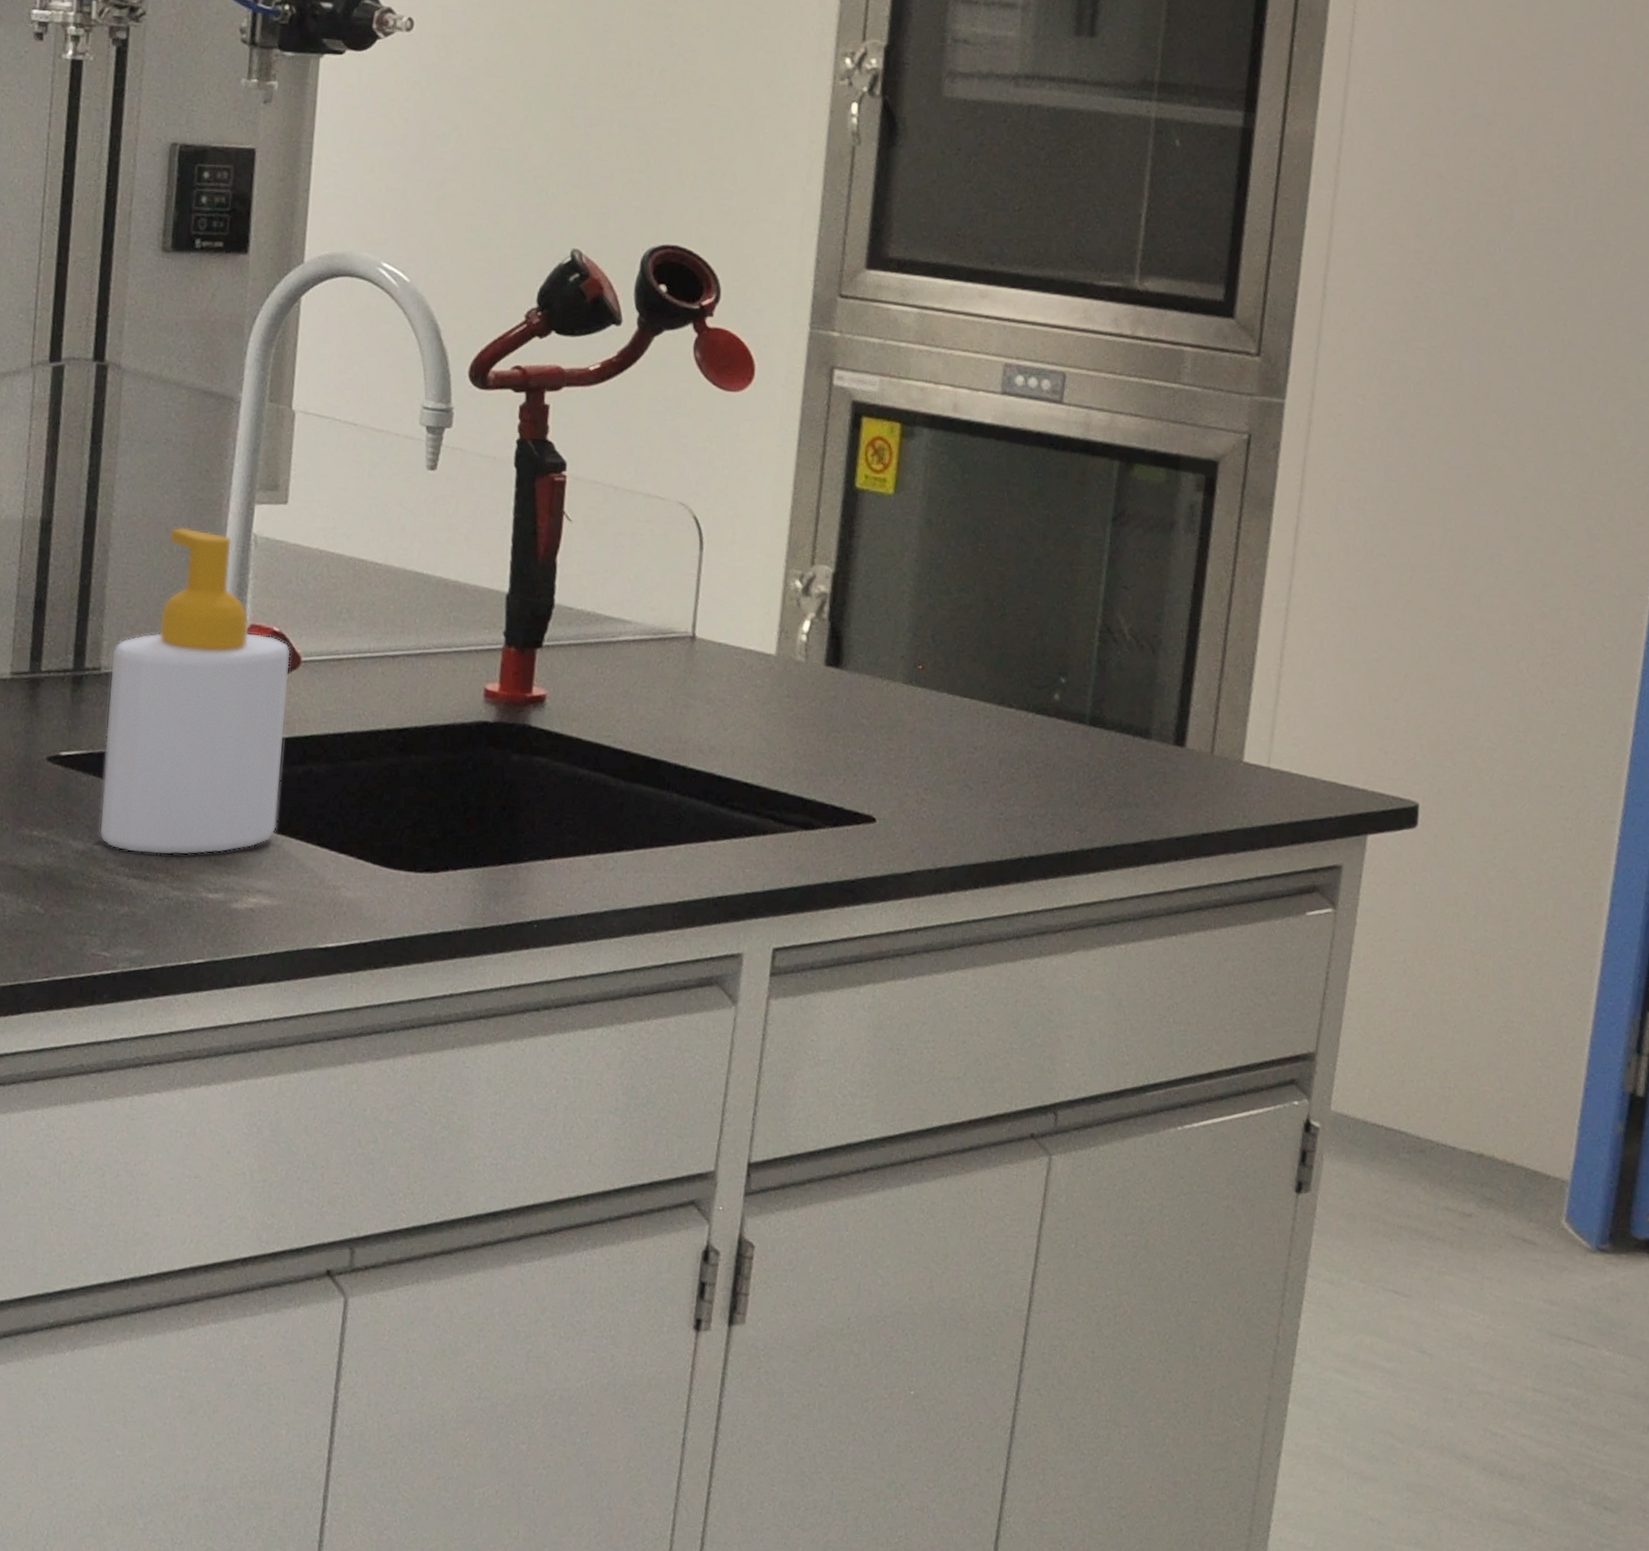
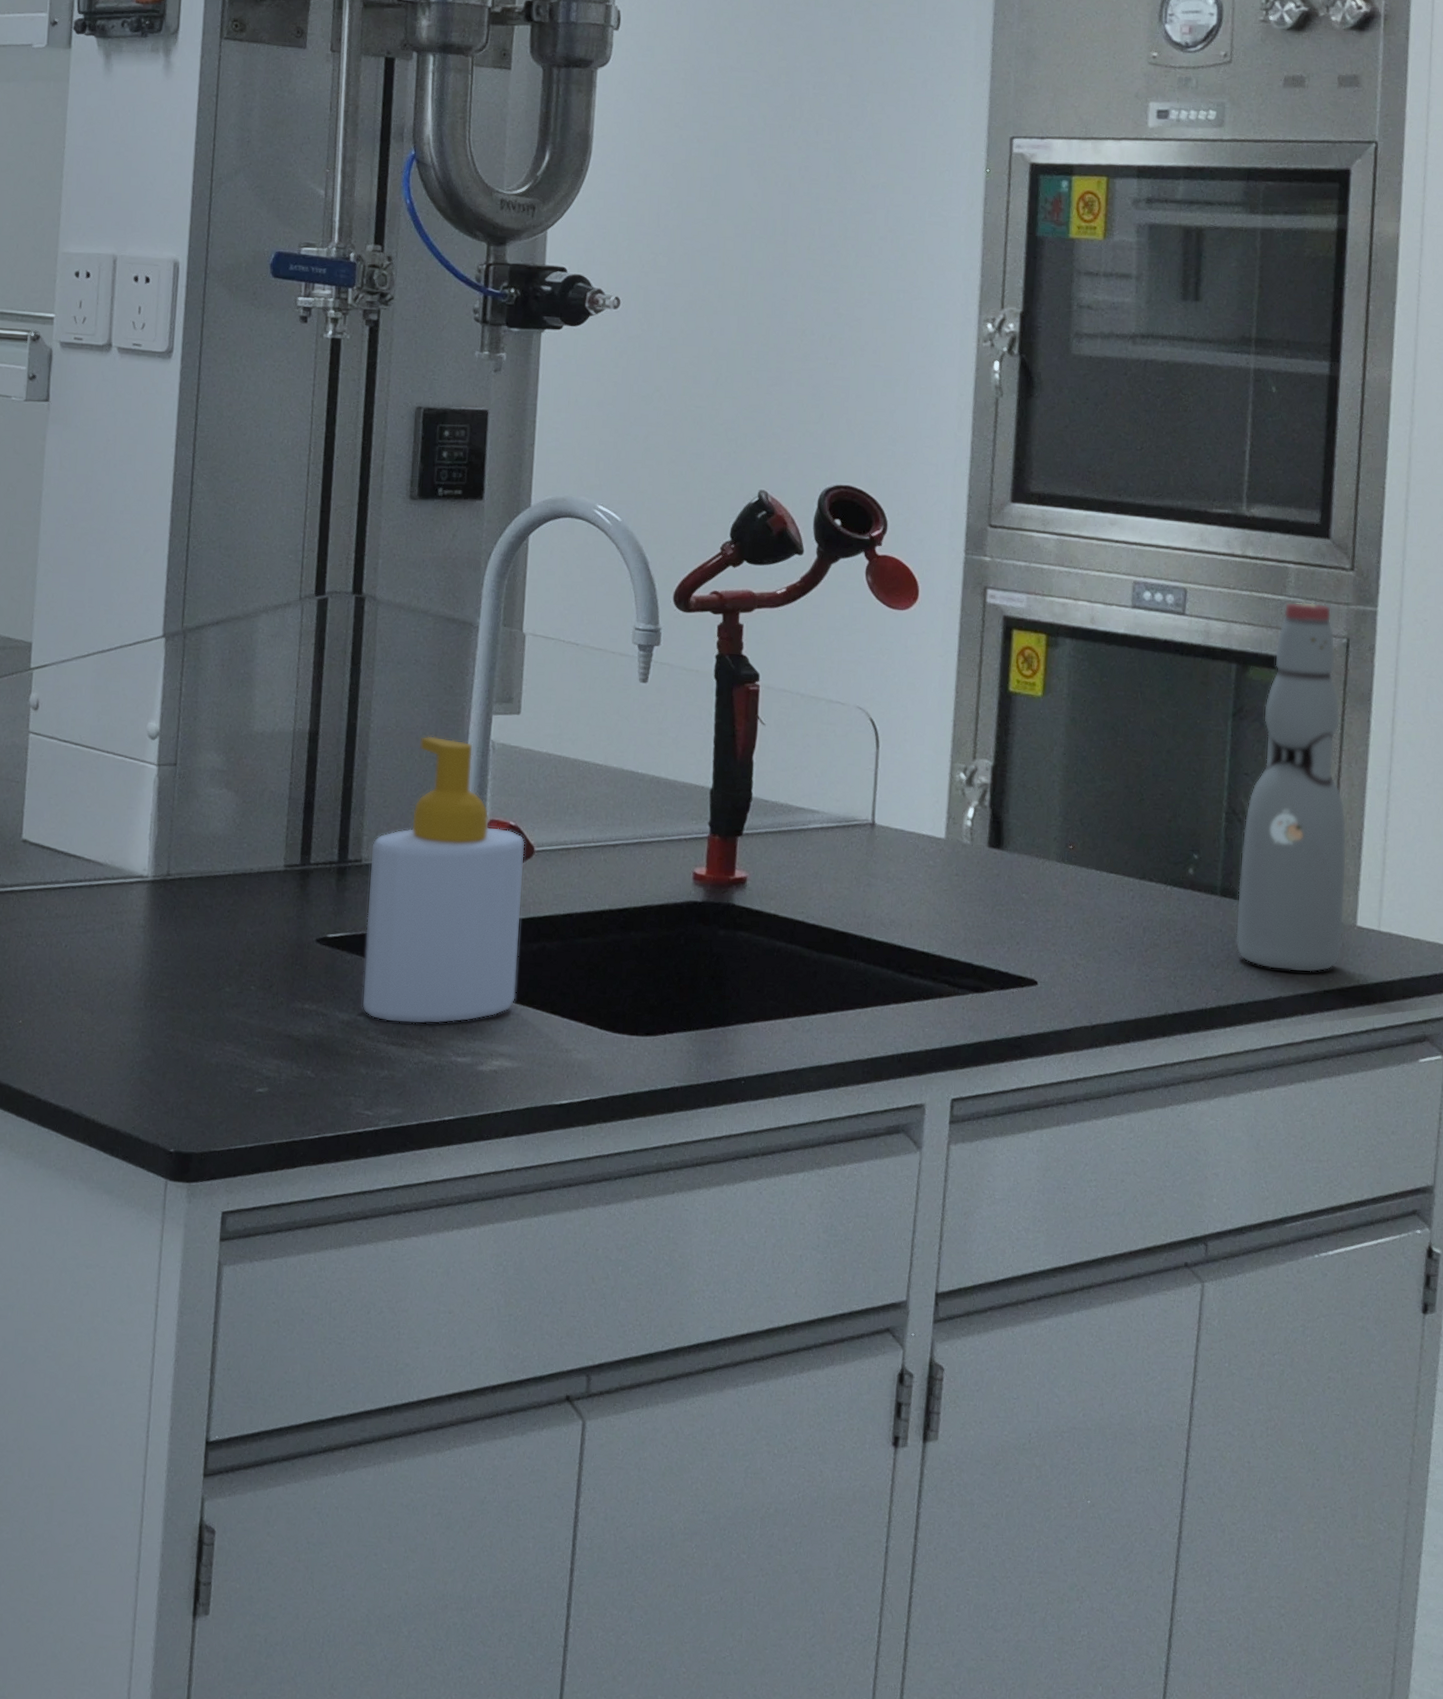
bottle: none [1104,391,1237,813] -> present [1235,602,1347,973]

